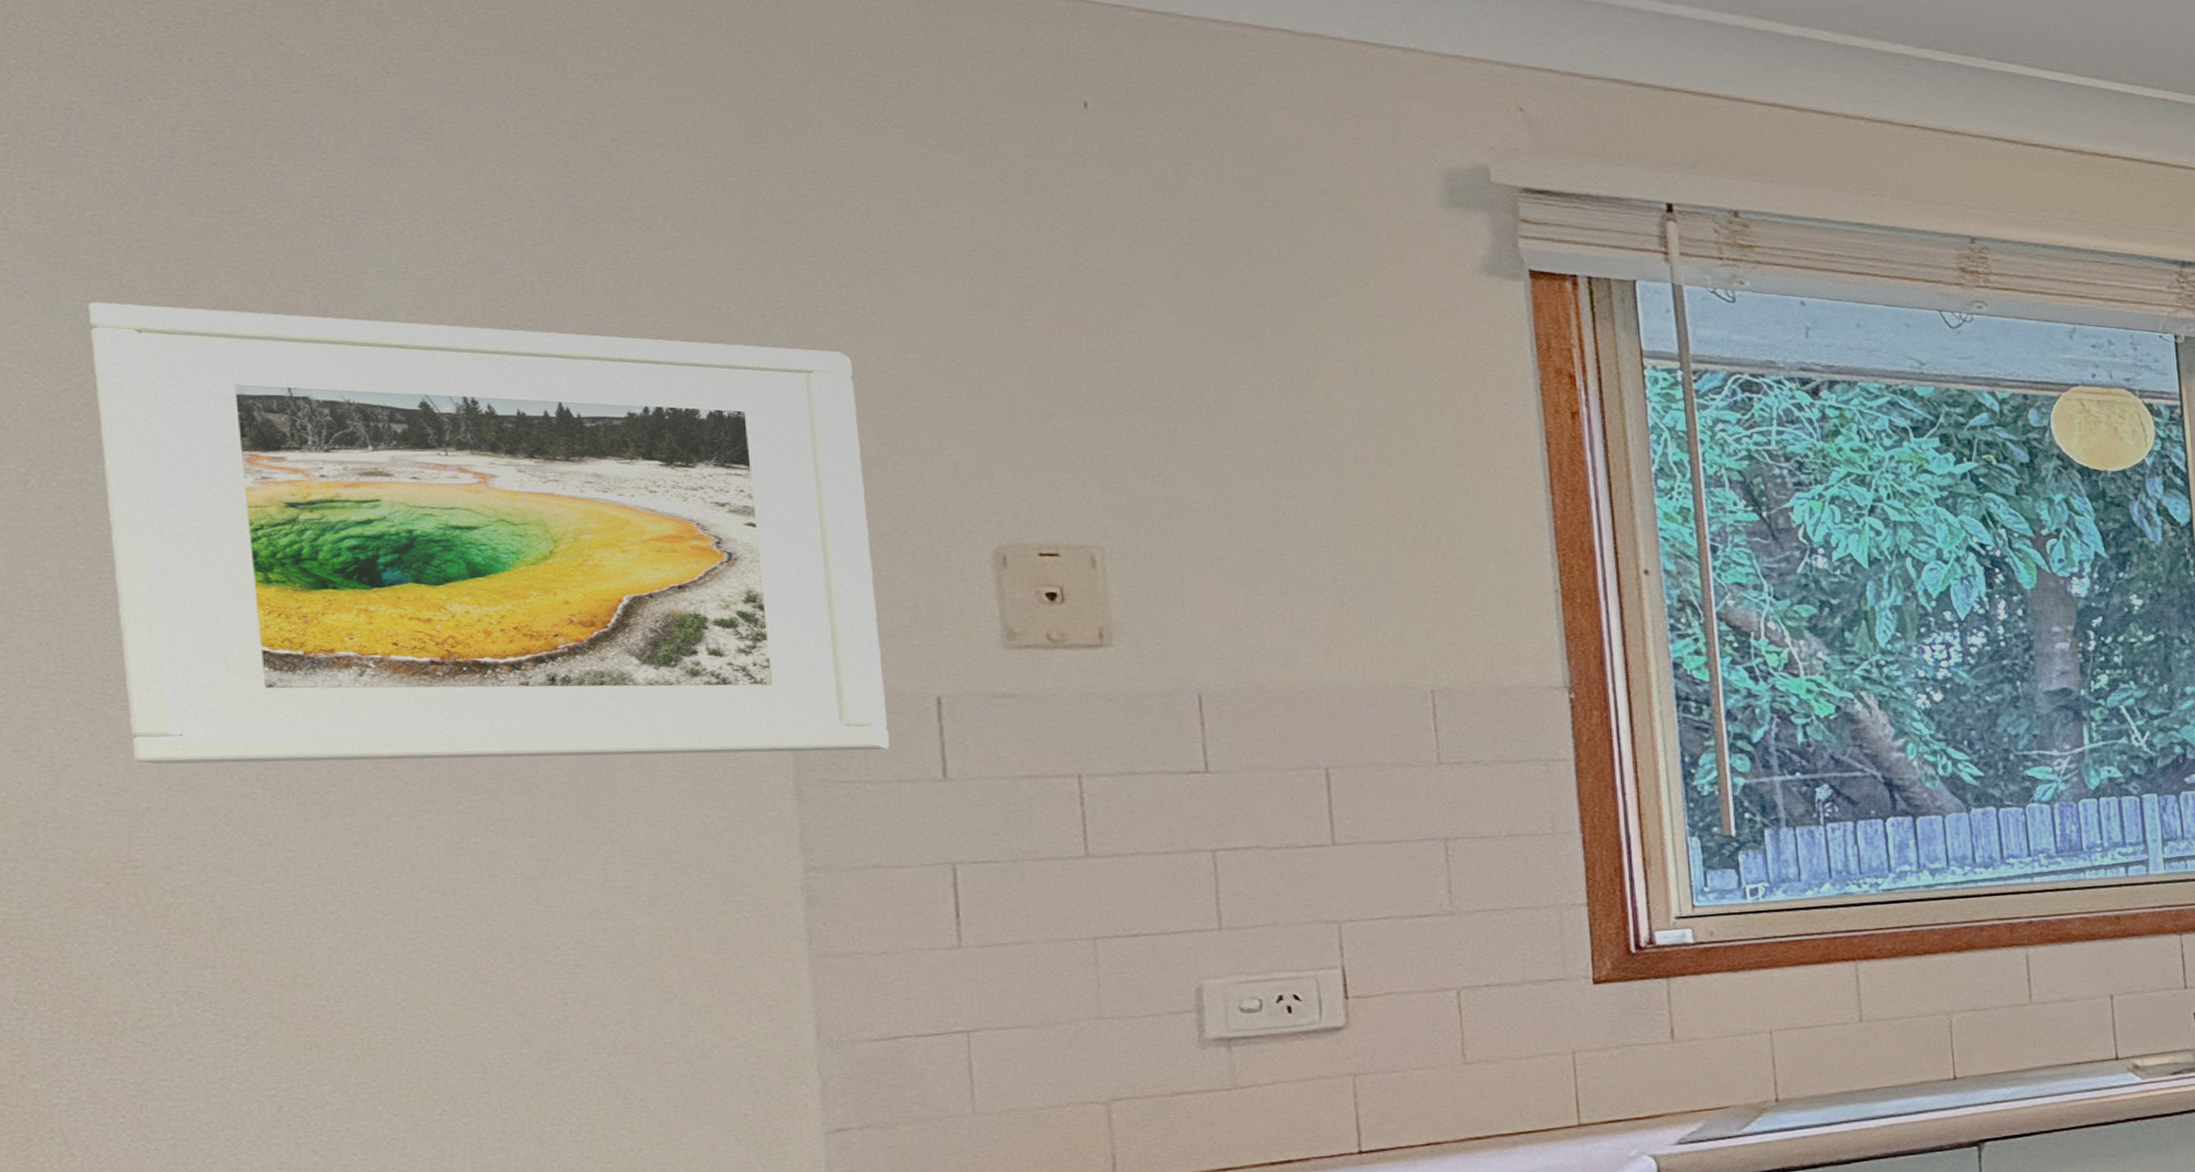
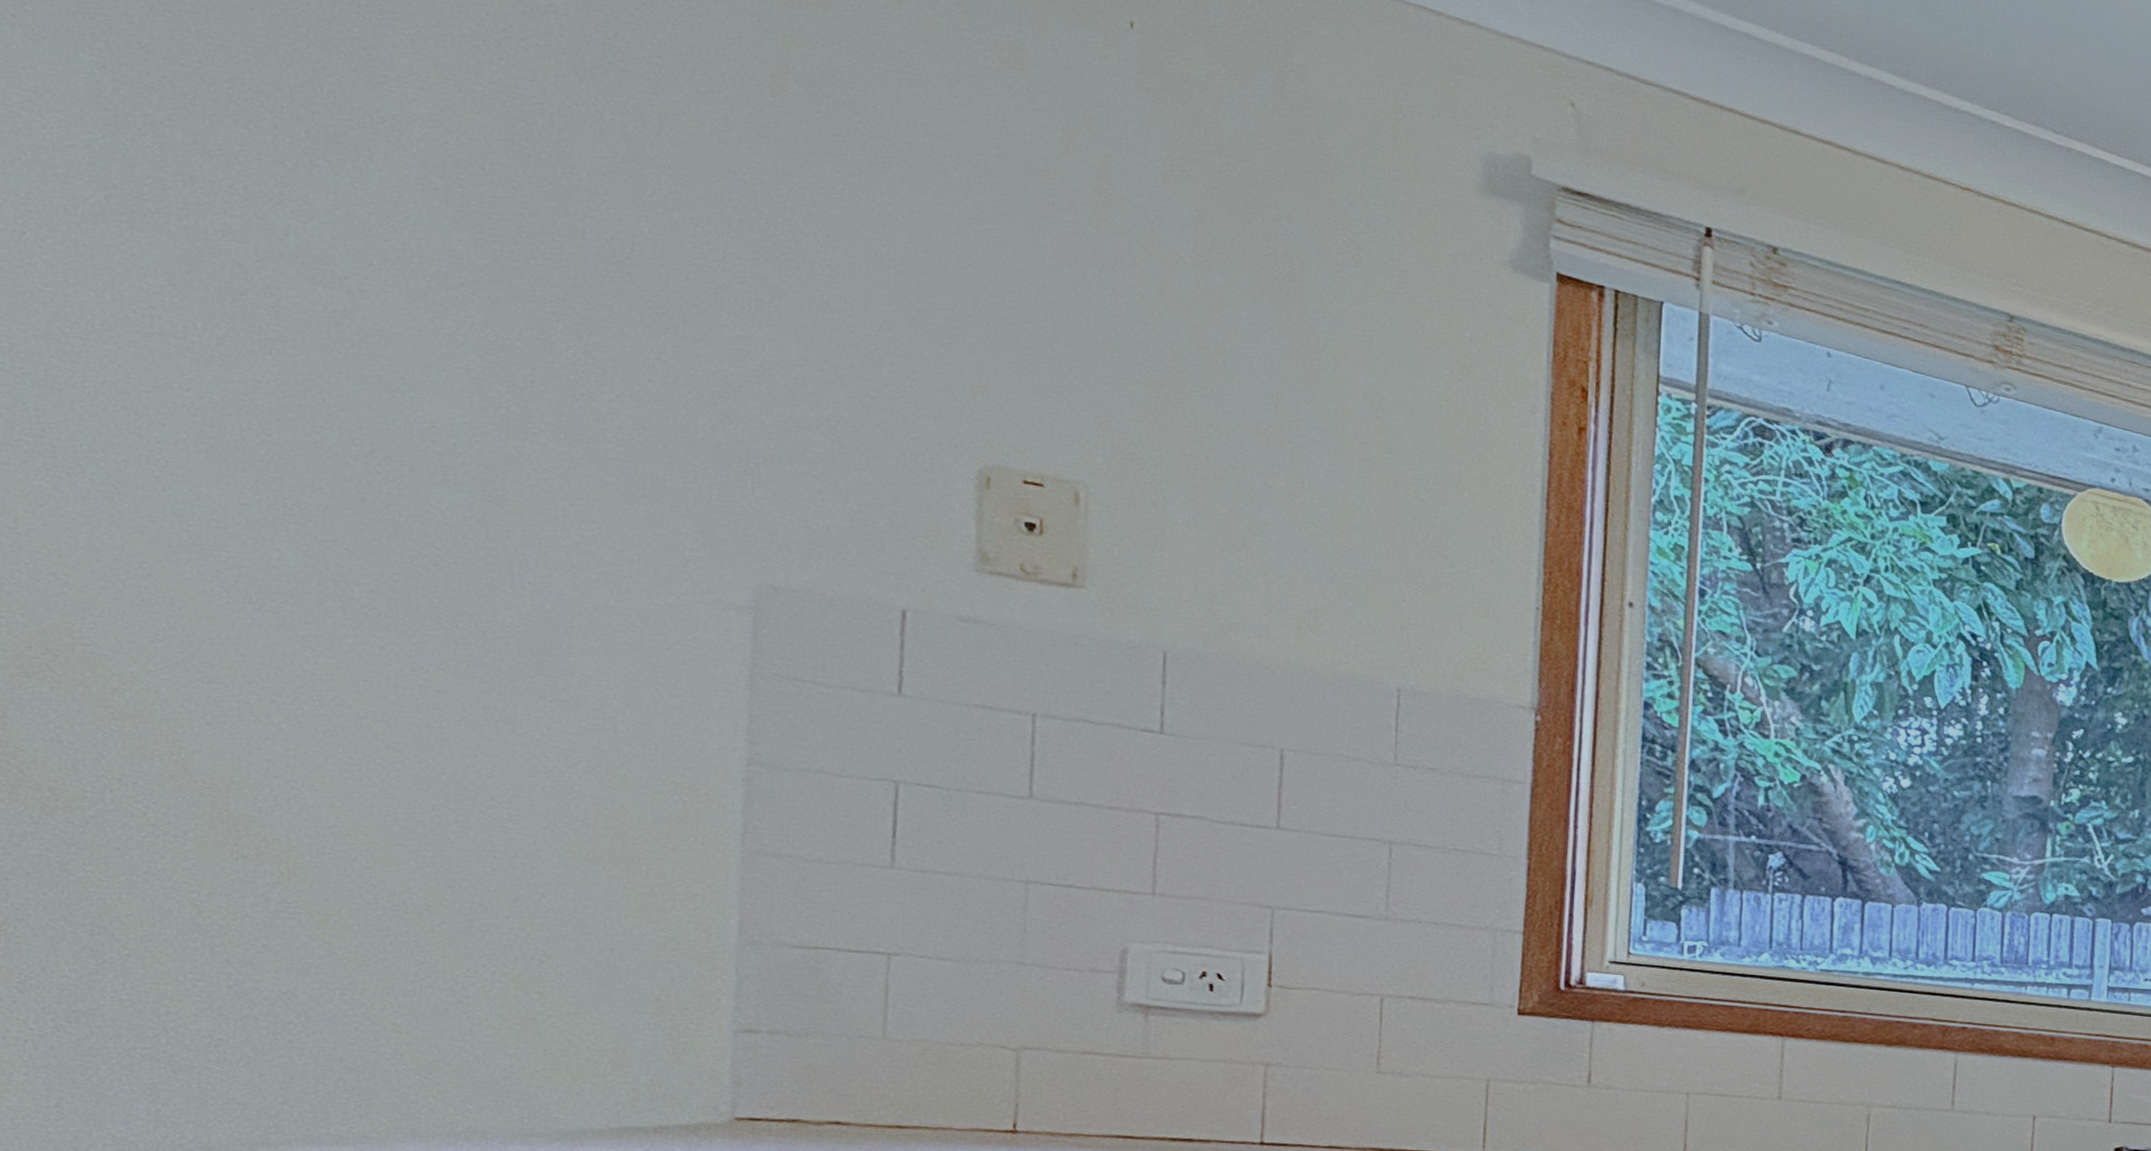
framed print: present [89,302,890,765] -> none [97,59,862,655]

